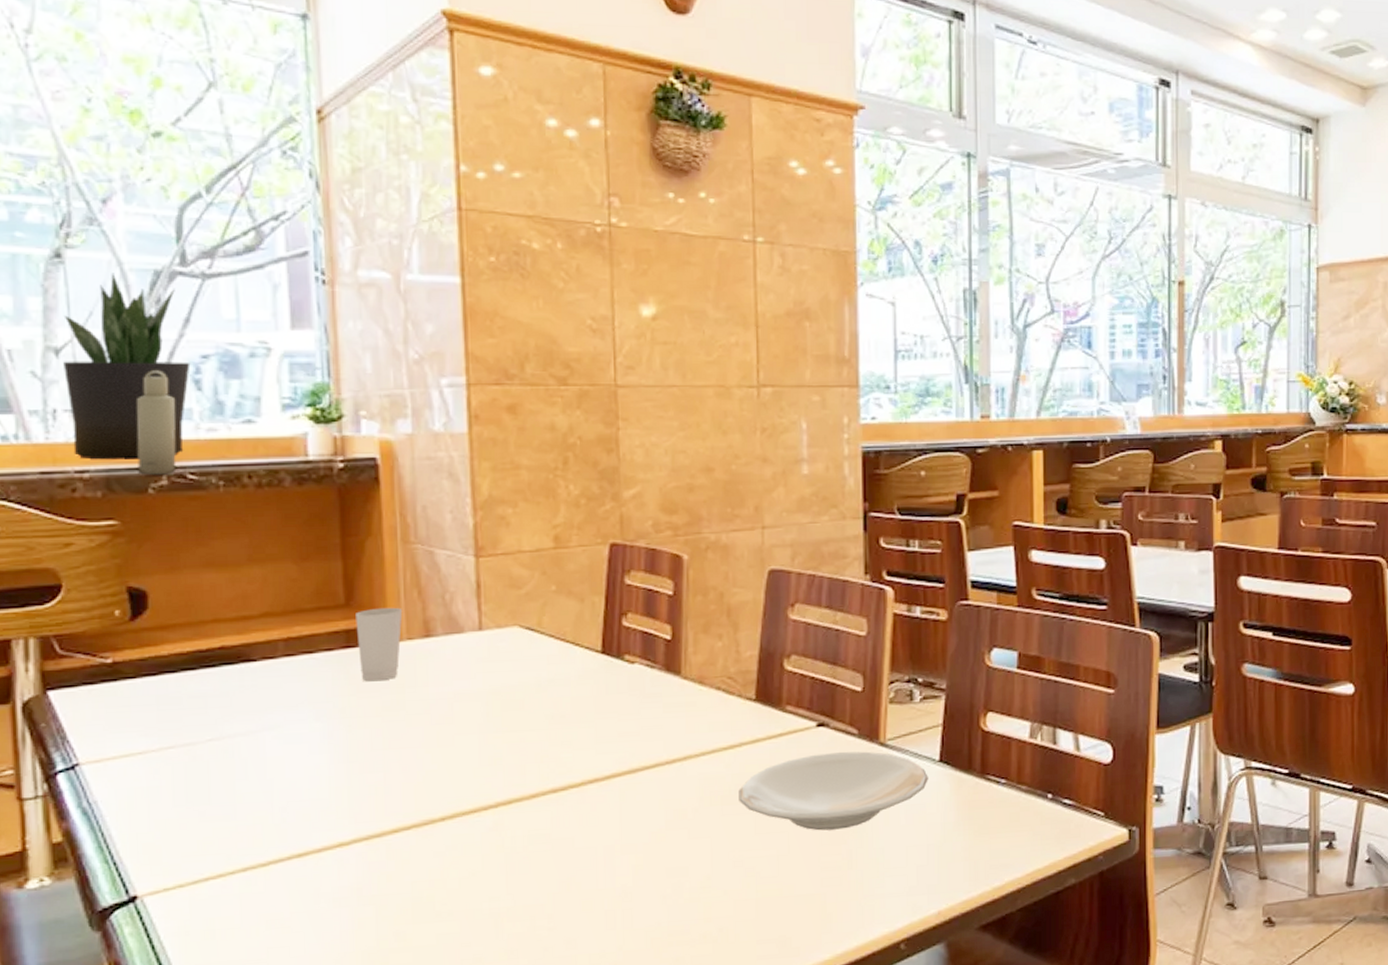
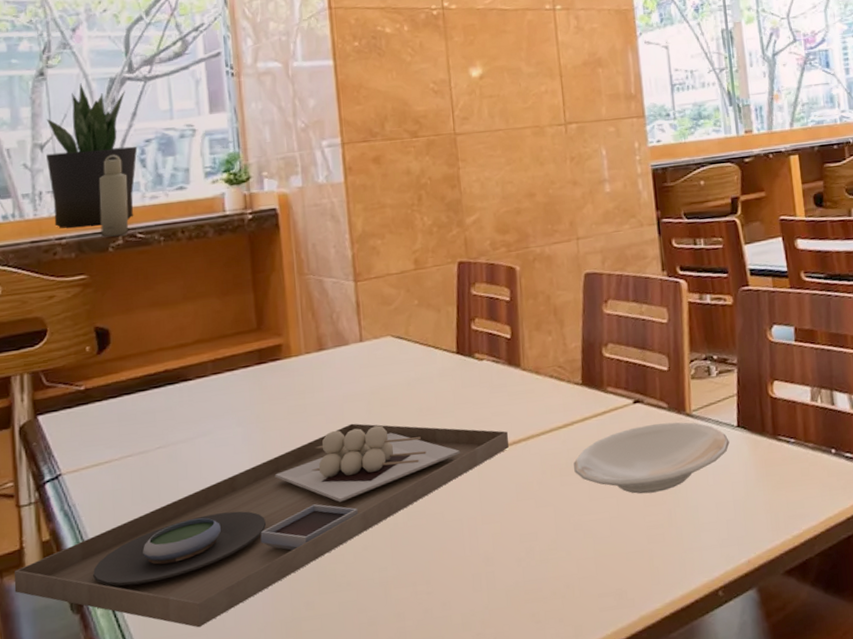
platter: none [13,727,660,955] -> present [14,423,509,628]
cup: present [356,607,403,682] -> none [265,328,301,391]

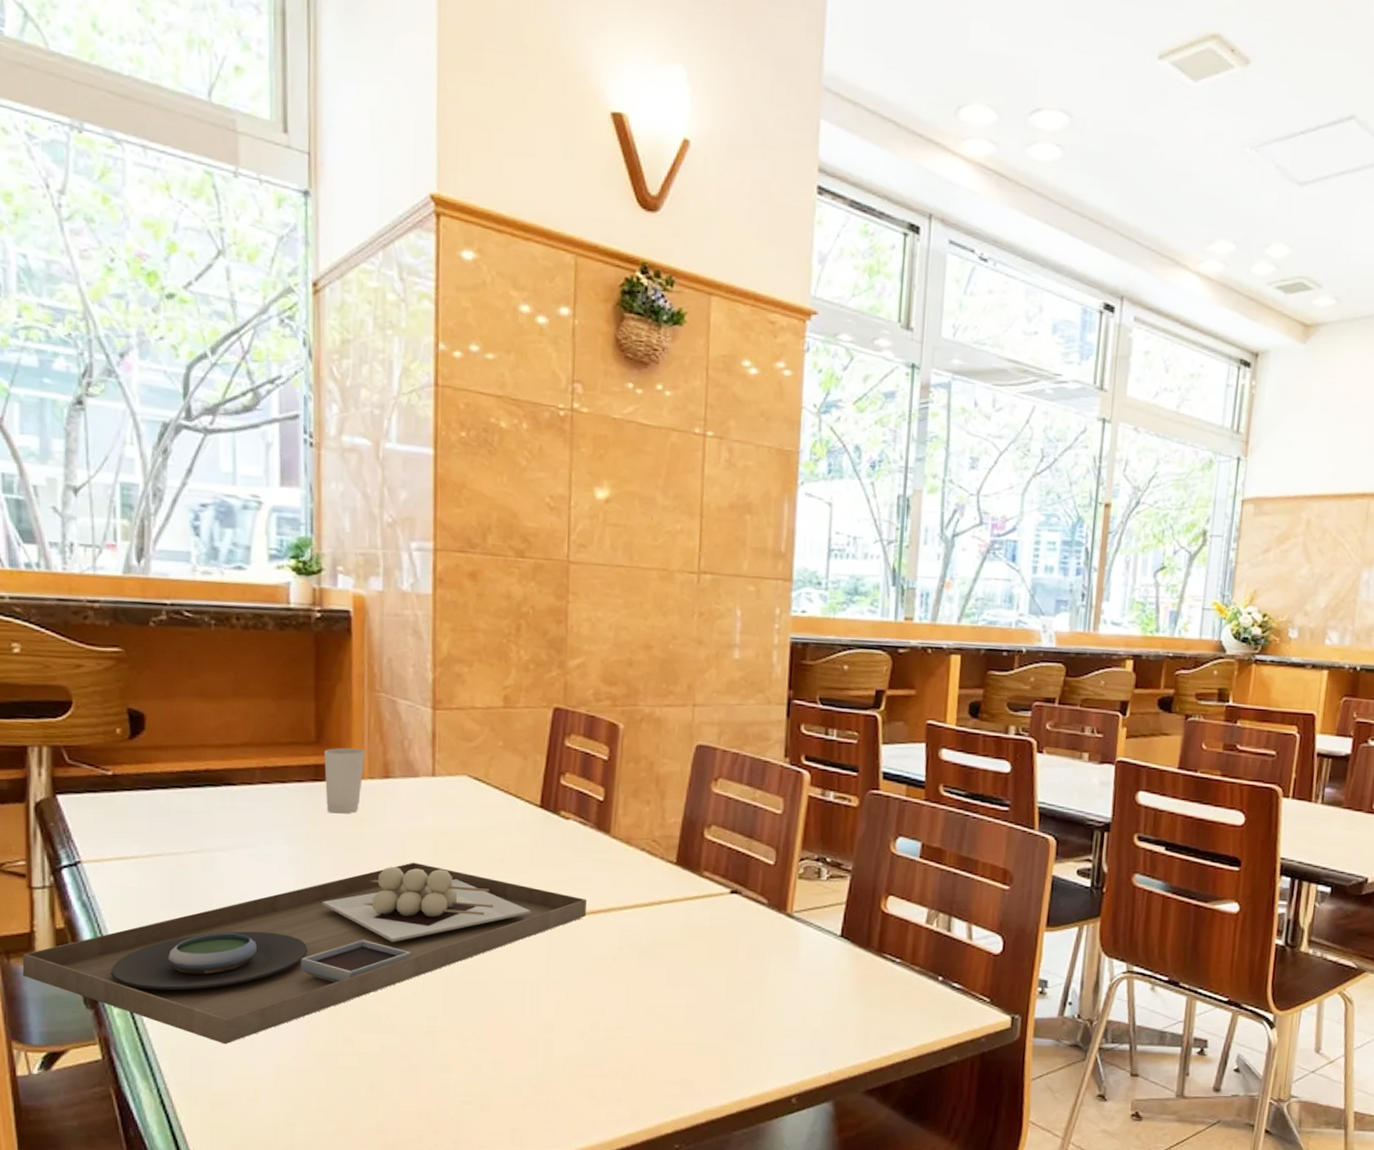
planter: present [46,83,138,228] -> none [81,422,191,593]
bottle: present [99,155,129,238] -> none [141,514,175,611]
cup: none [265,328,301,391] -> present [324,747,366,814]
saucer: present [573,422,730,494] -> none [655,918,829,989]

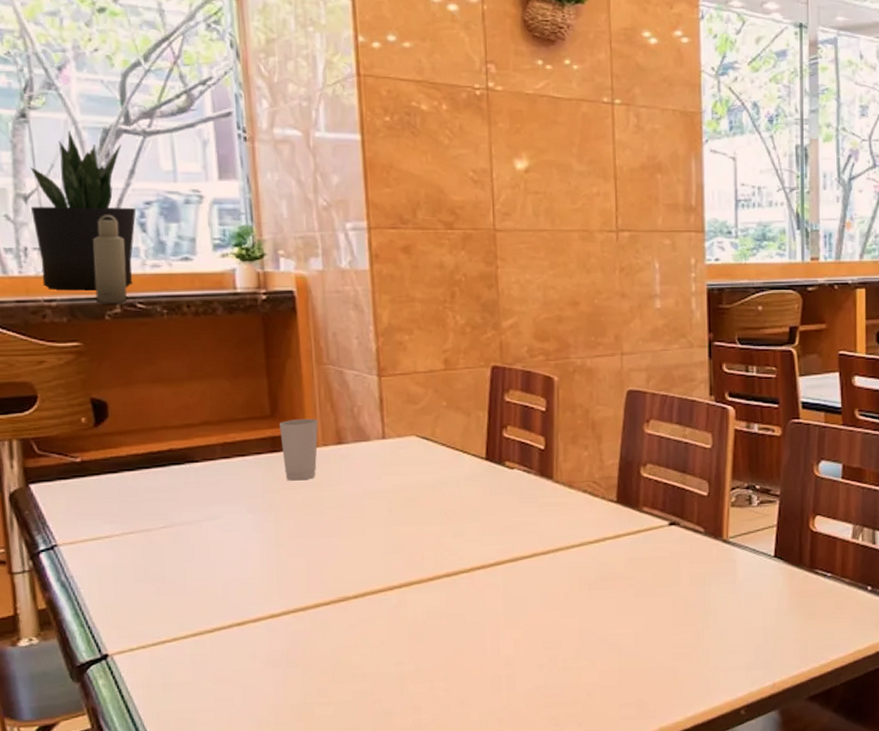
platter: present [22,862,586,1045] -> none [8,520,536,705]
planter: none [81,422,191,593] -> present [30,131,137,290]
bottle: none [141,514,175,611] -> present [93,215,128,304]

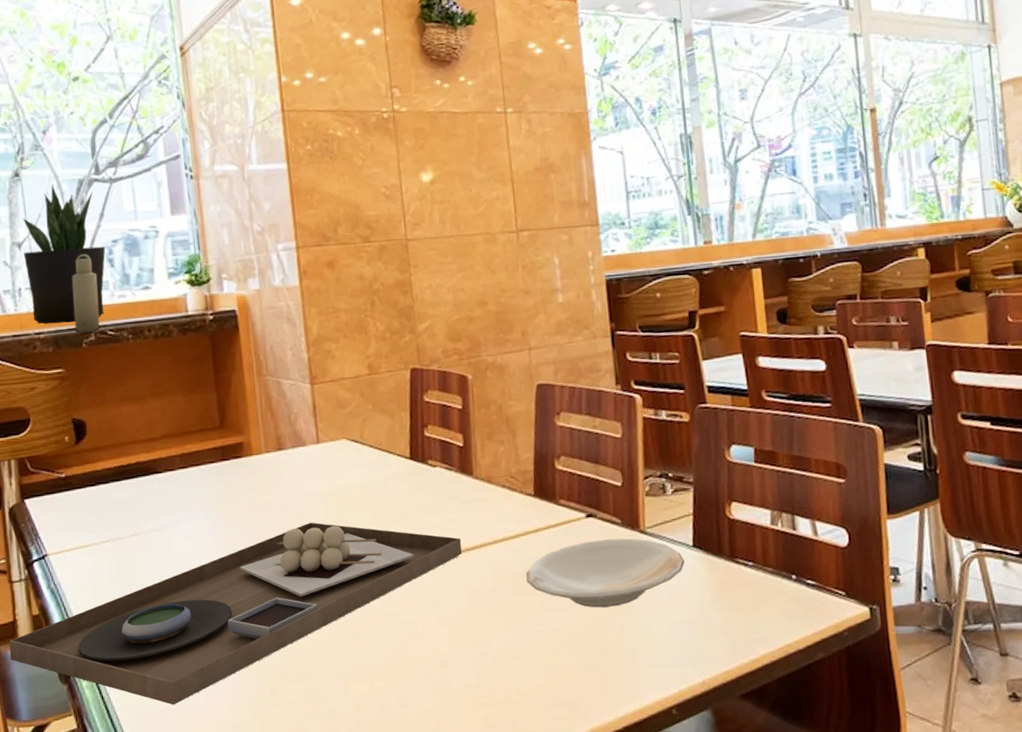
platter: none [8,520,536,705] -> present [9,522,462,705]
cup: present [279,418,319,481] -> none [228,427,261,487]
saucer: none [603,546,765,613] -> present [526,538,685,608]

